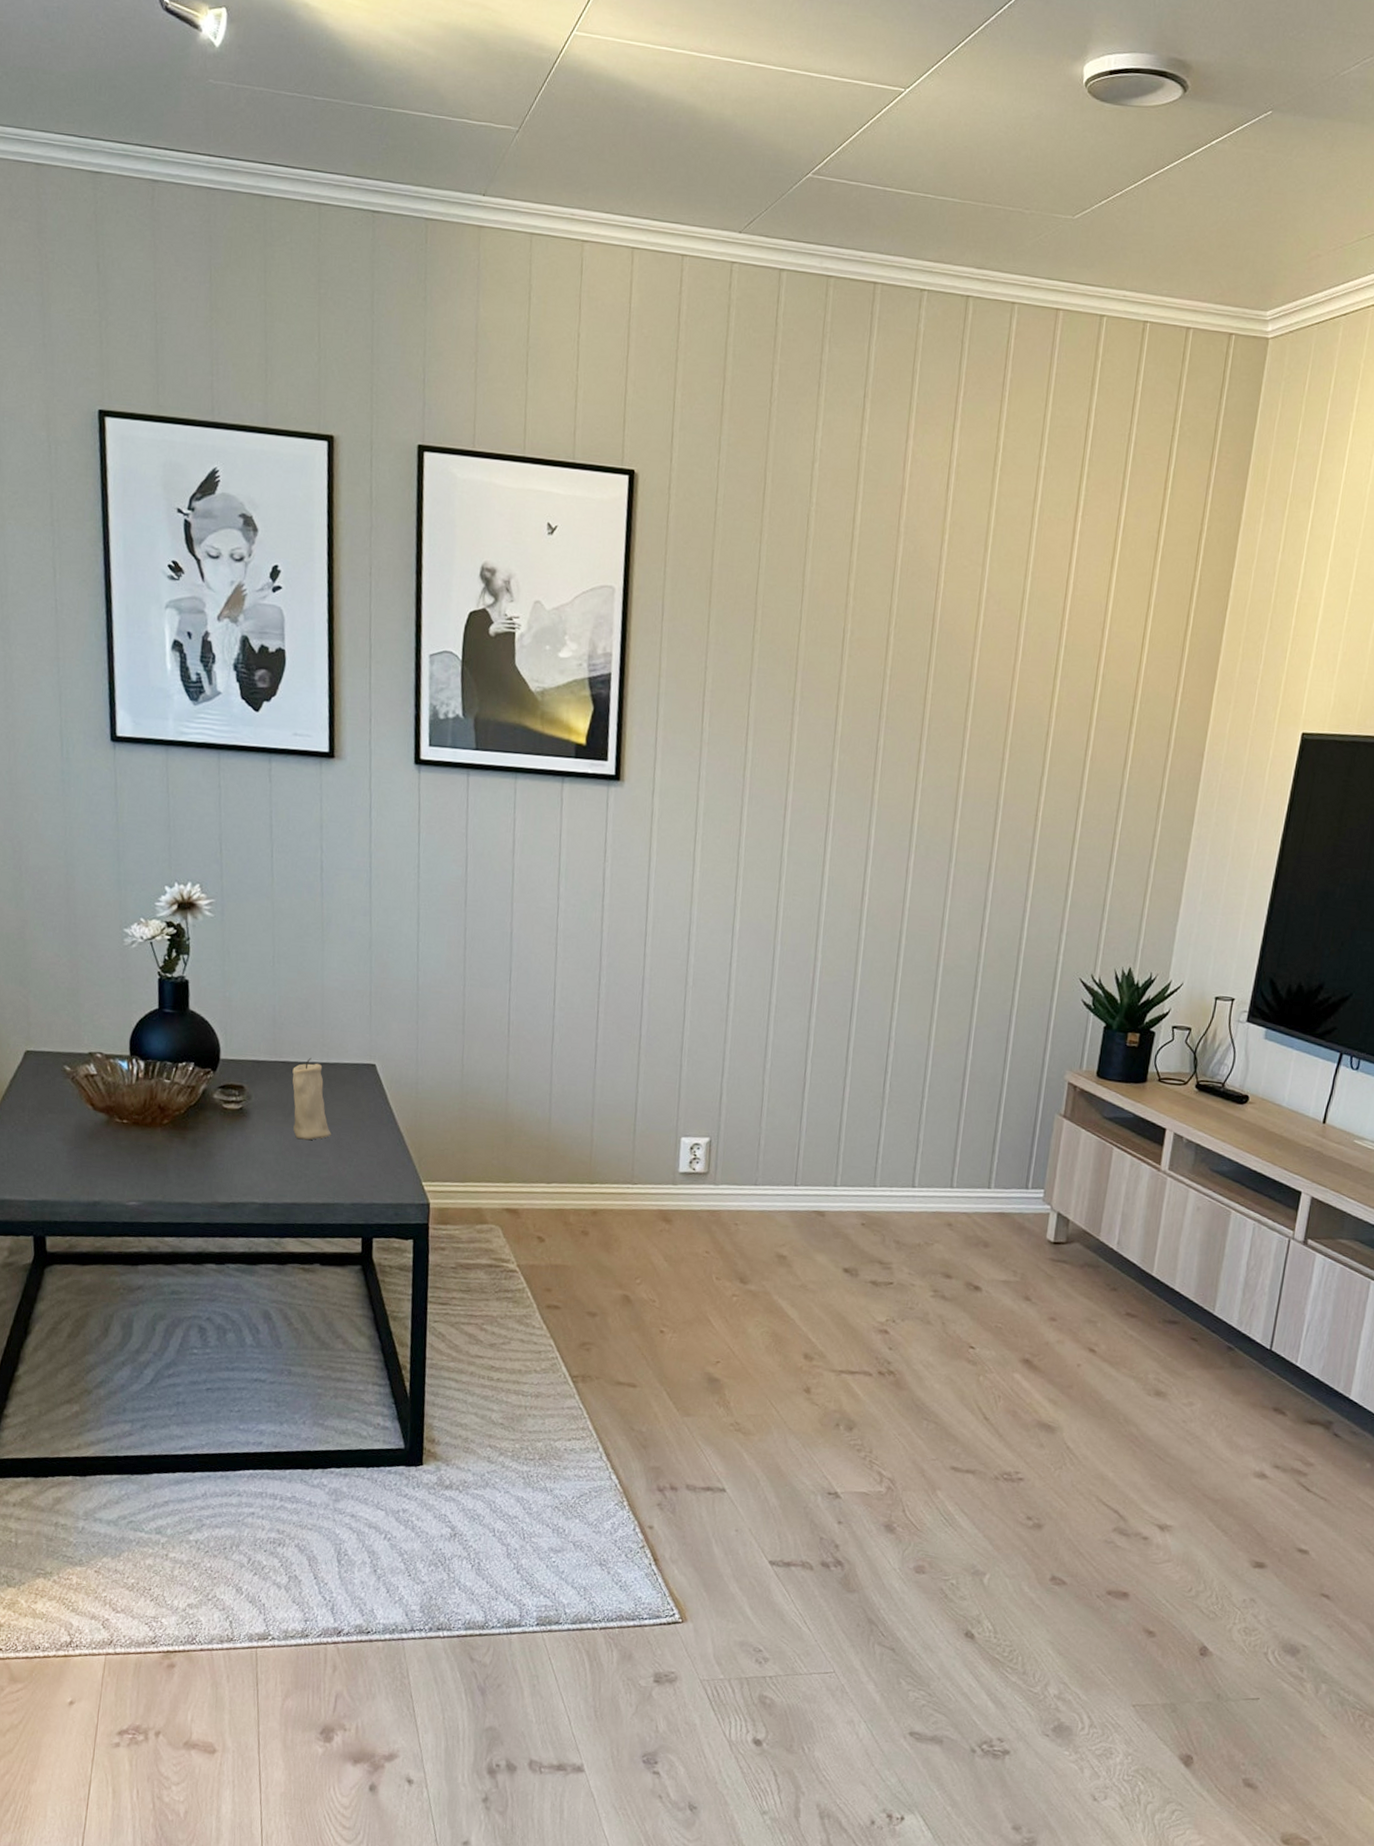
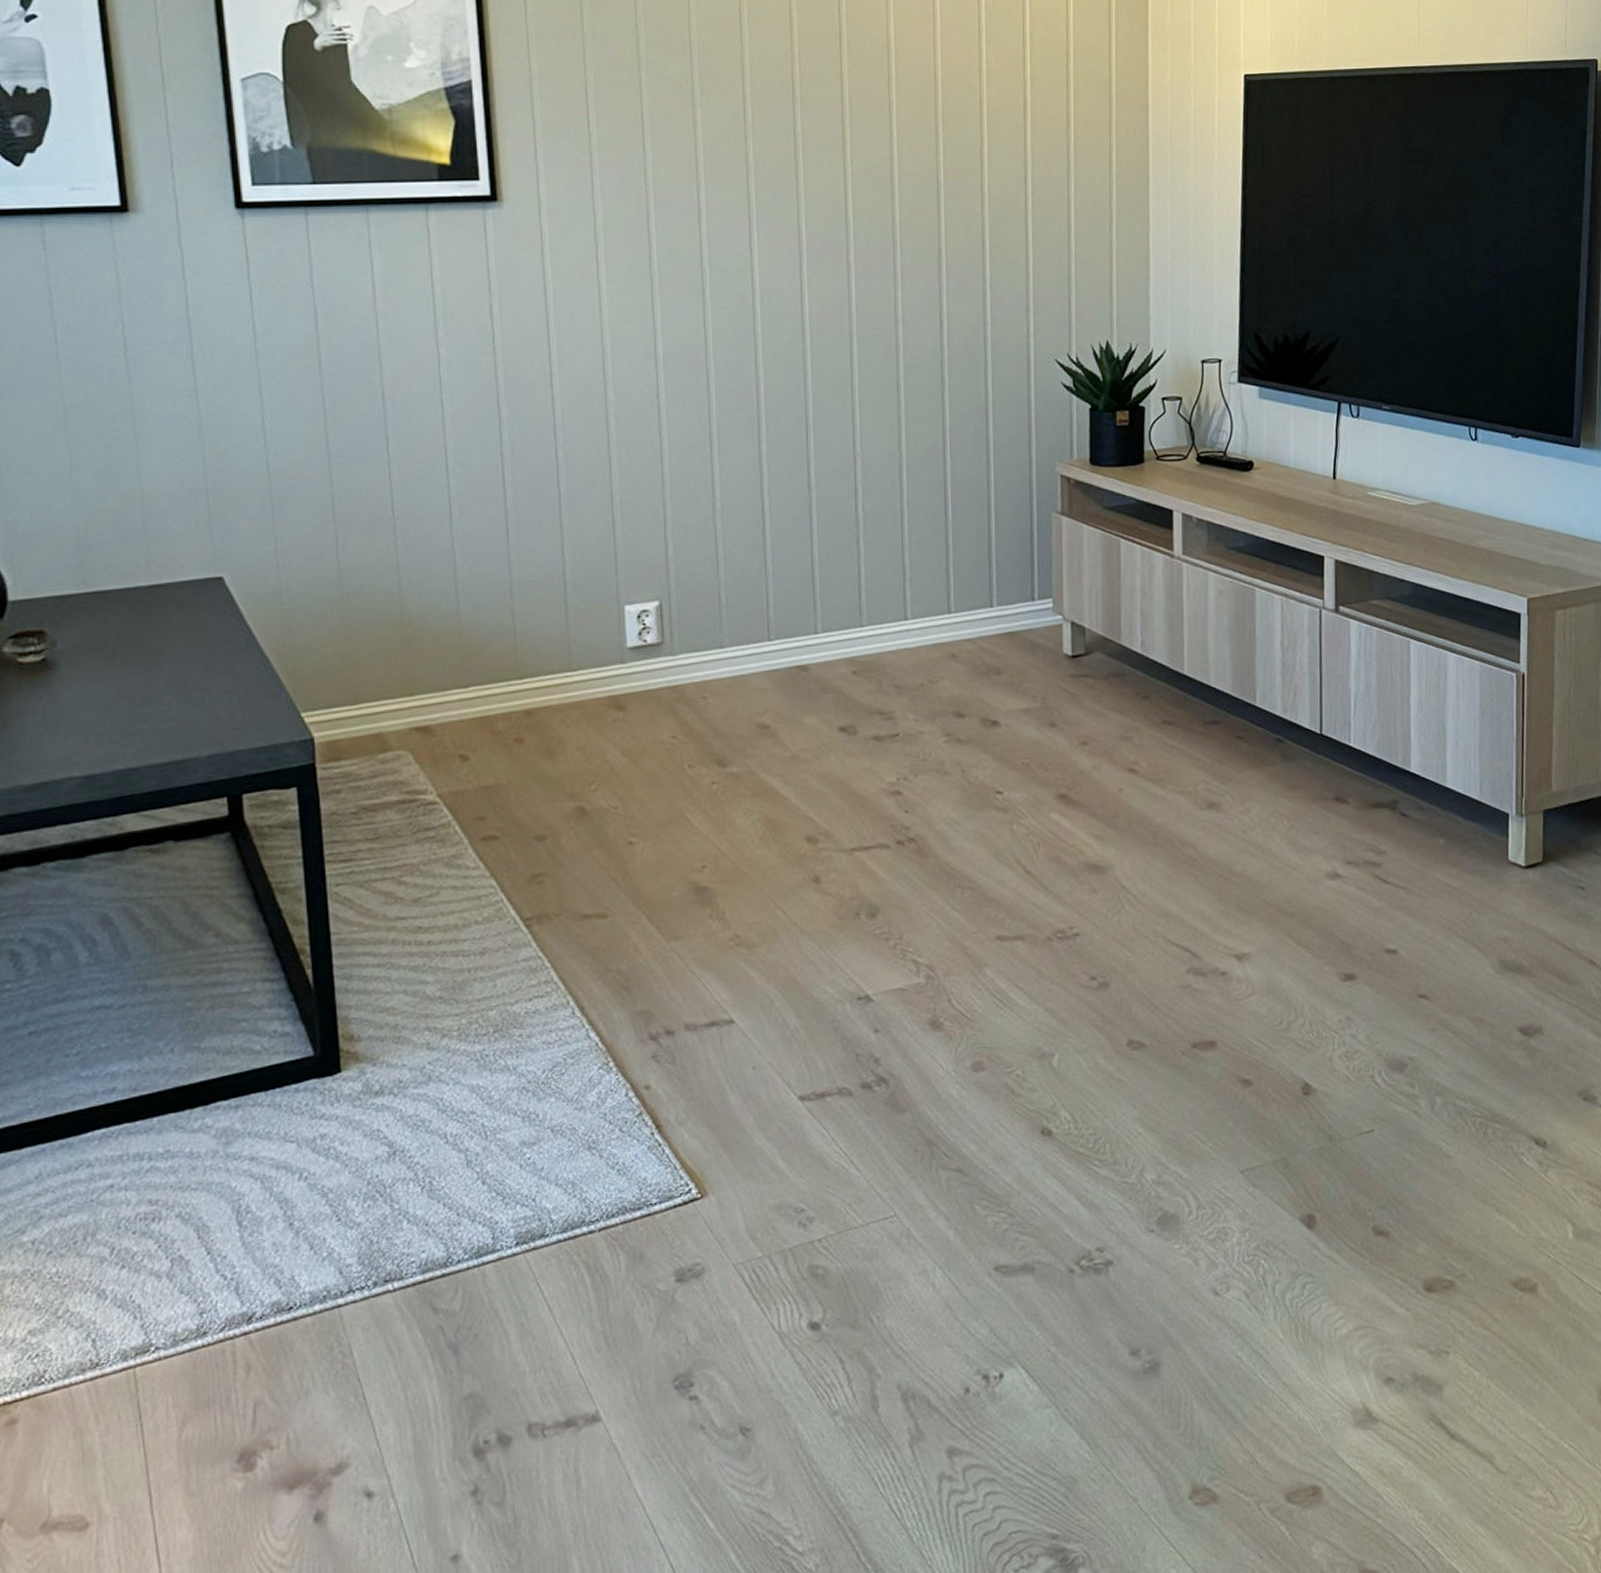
candle: present [292,1057,332,1140] -> none [110,581,173,687]

